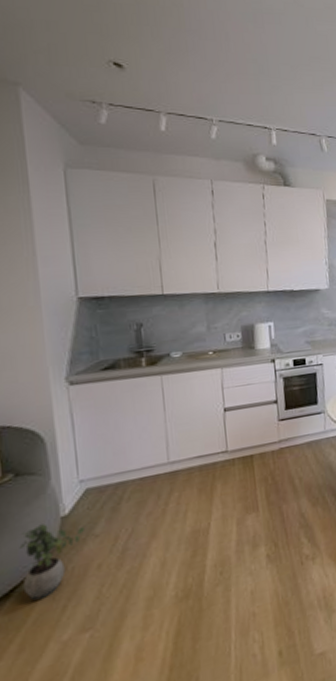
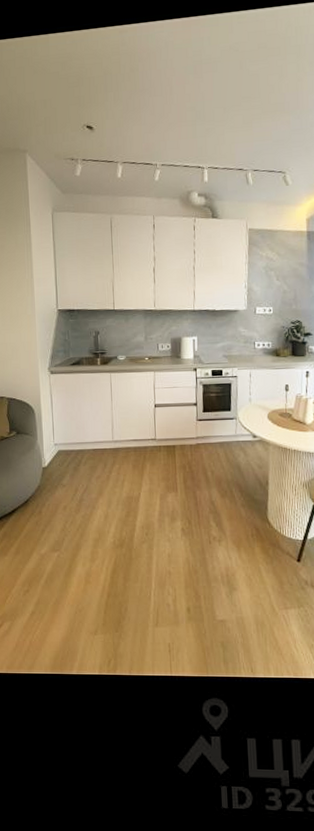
potted plant: present [19,524,86,600] -> none [18,470,57,521]

